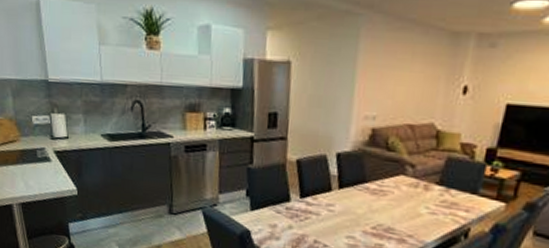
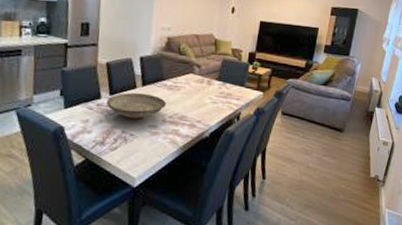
decorative bowl: none [295,196,368,229] -> present [105,92,166,120]

